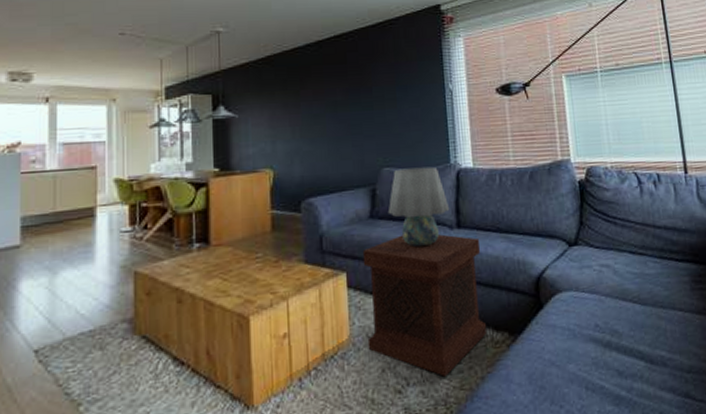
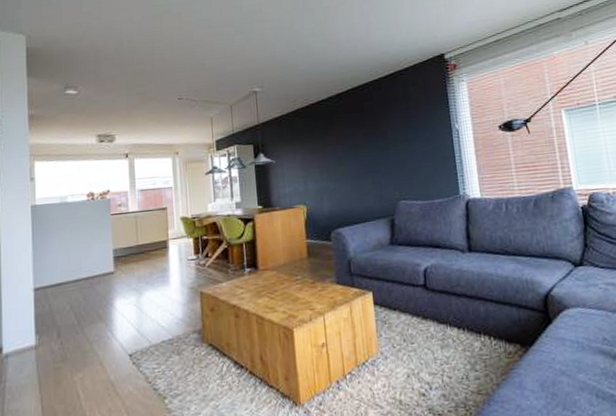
side table: present [362,234,486,376] -> none [385,257,500,382]
table lamp: present [387,167,450,247] -> none [405,198,461,269]

